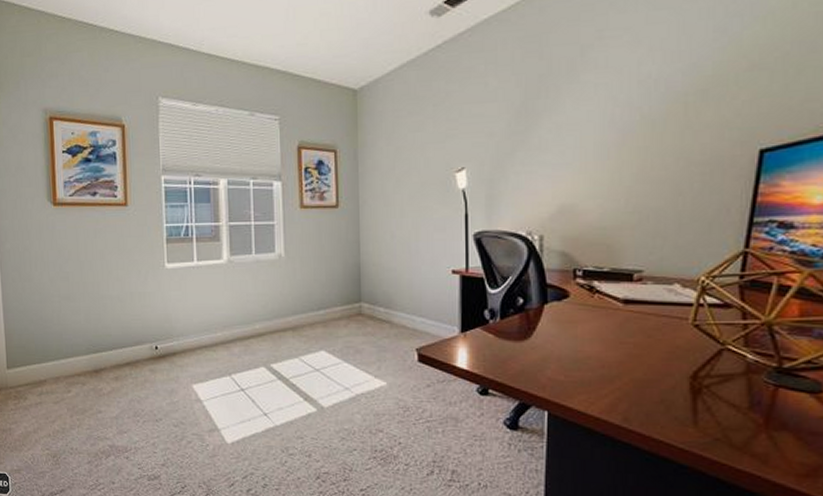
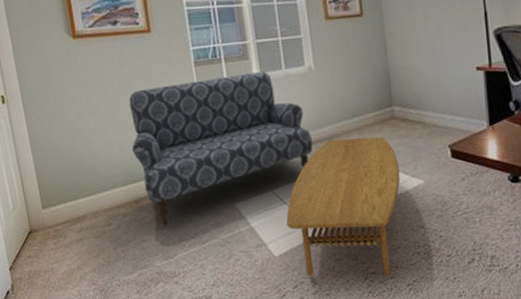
sofa: none [98,255,275,401] -> present [129,71,313,228]
coffee table: none [242,330,363,478] -> present [286,136,401,276]

